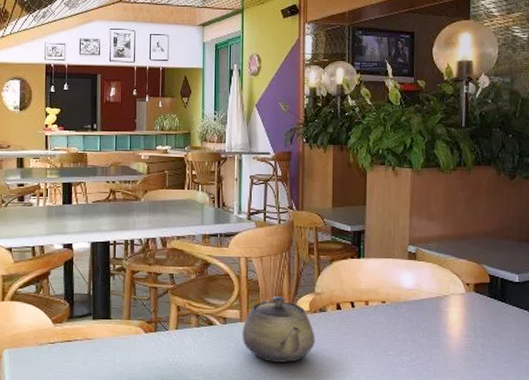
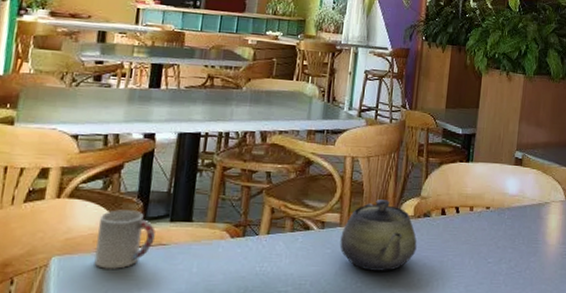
cup: none [35,310,82,360] -> present [94,210,156,269]

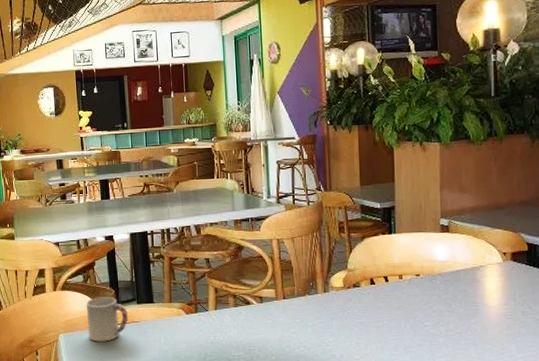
teapot: present [340,199,417,271] -> none [278,274,351,337]

